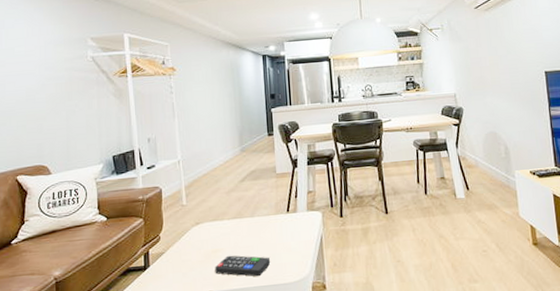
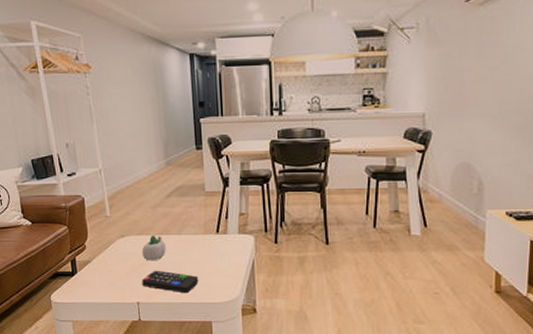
succulent planter: none [215,219,239,247] -> present [142,235,166,261]

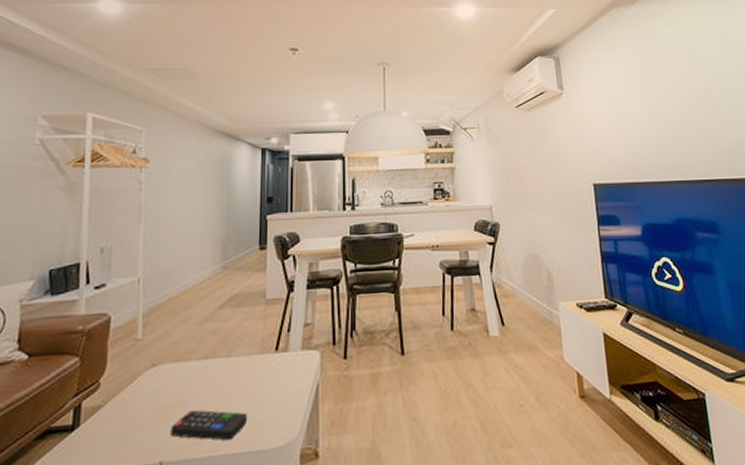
succulent planter: present [142,235,166,261] -> none [176,360,210,398]

